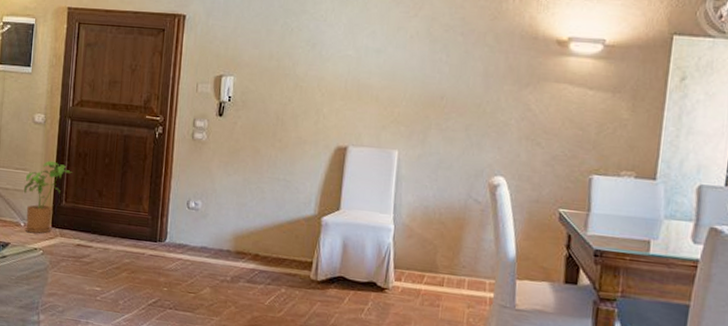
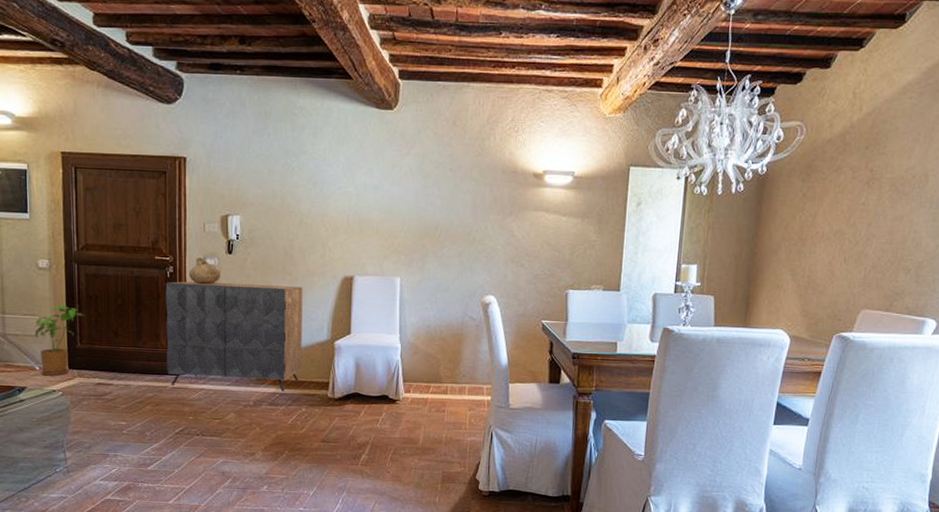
dresser: none [146,142,293,269] -> present [165,281,303,392]
ceramic vessel: none [177,119,209,148] -> present [188,258,221,284]

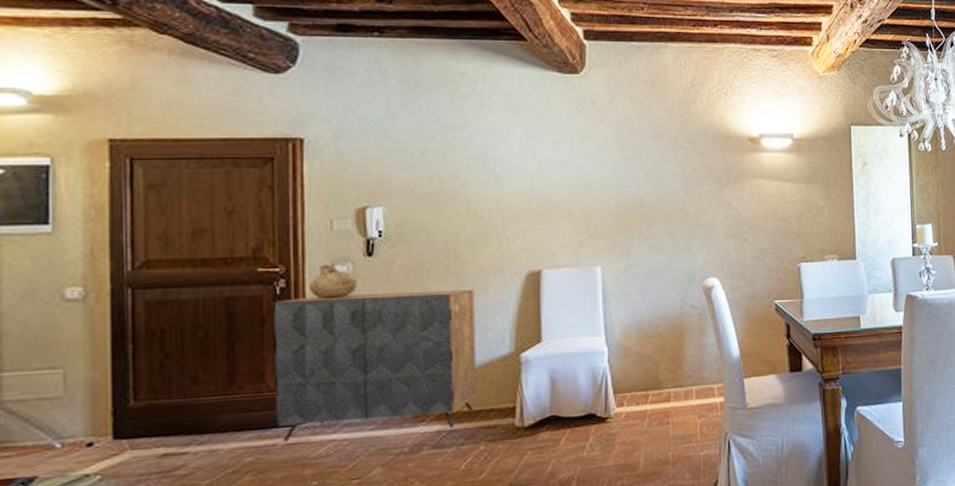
house plant: present [34,305,85,376] -> none [54,348,144,455]

